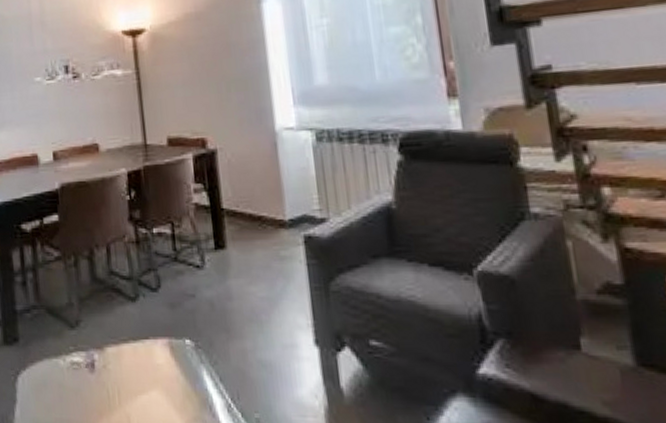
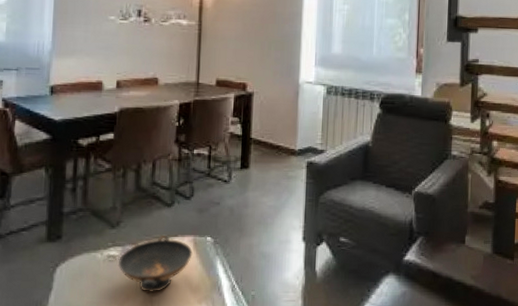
decorative bowl: none [83,336,171,411] -> present [117,235,193,293]

